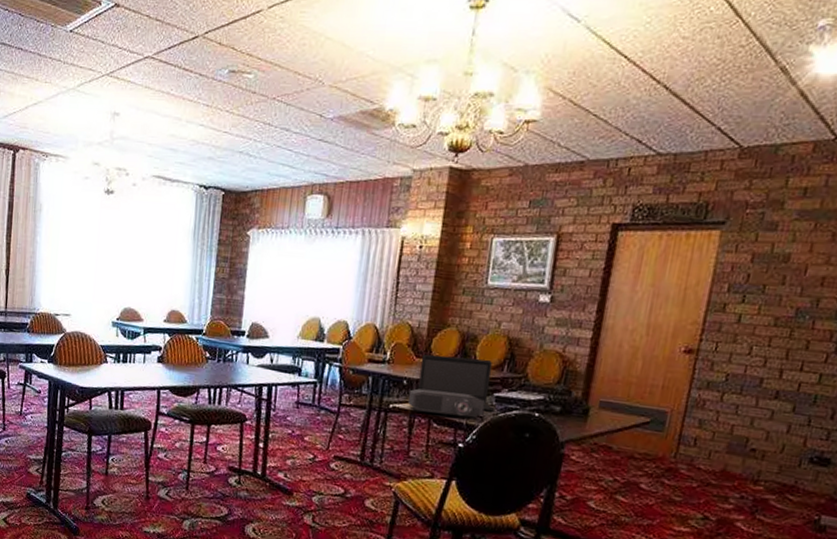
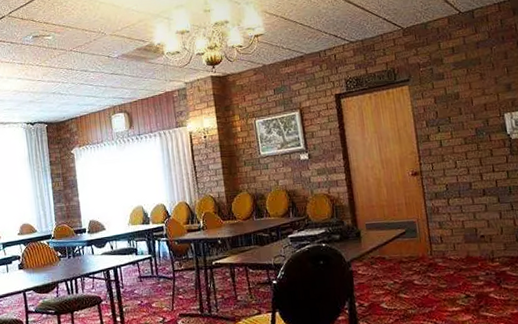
projector: present [407,388,486,419] -> none [224,240,285,262]
laptop: present [418,353,495,414] -> none [228,211,293,252]

